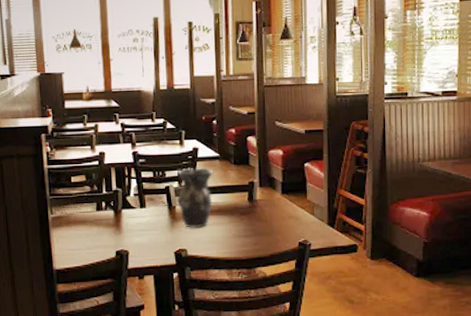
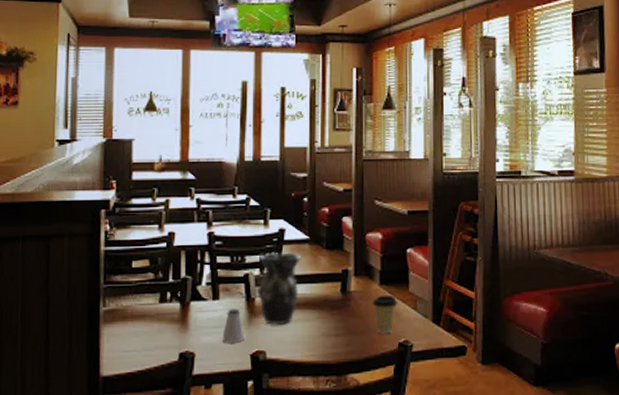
saltshaker: none [150,215,169,243] -> present [222,308,244,343]
coffee cup: none [275,202,298,235] -> present [372,295,398,334]

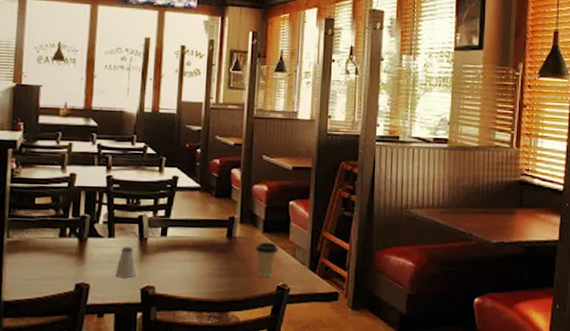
vase: present [256,252,302,325] -> none [149,196,192,264]

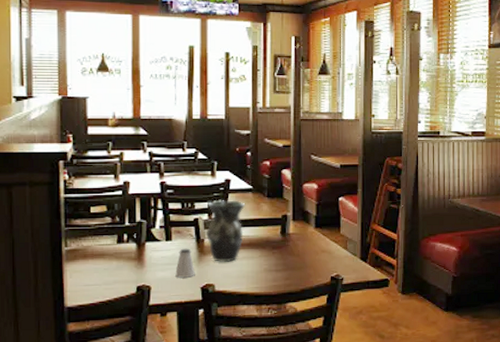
vase: none [149,196,192,264] -> present [205,199,246,262]
coffee cup: present [255,242,279,278] -> none [308,236,331,270]

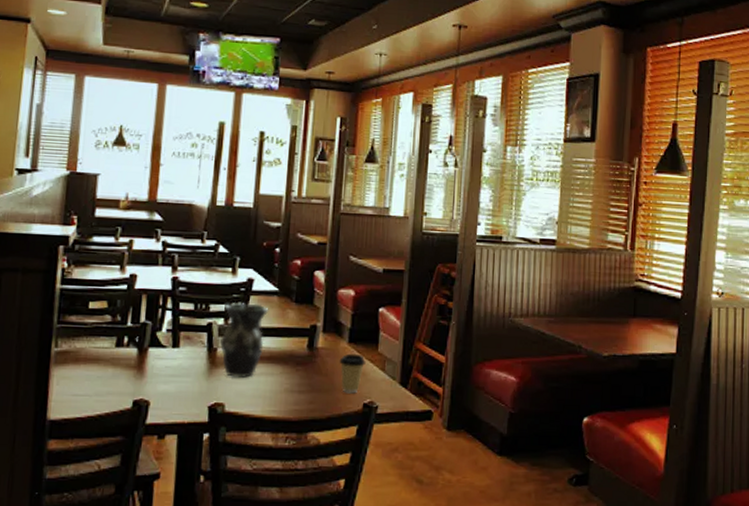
saltshaker: present [175,248,195,278] -> none [179,358,203,394]
coffee cup: none [308,236,331,270] -> present [339,353,366,394]

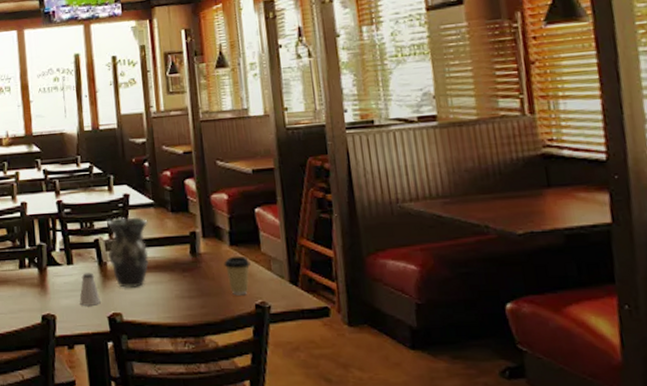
saltshaker: none [179,358,203,394] -> present [79,272,101,306]

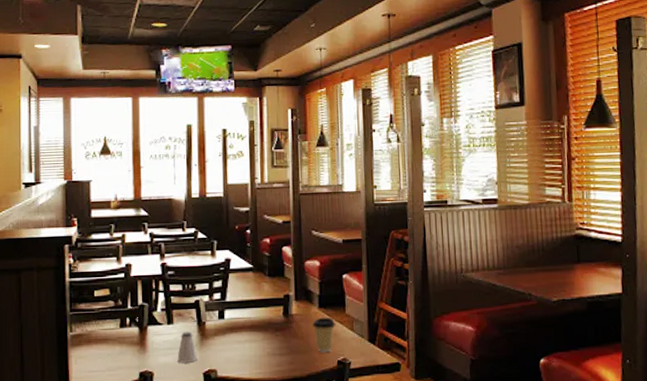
vase: present [107,217,149,288] -> none [207,280,247,346]

